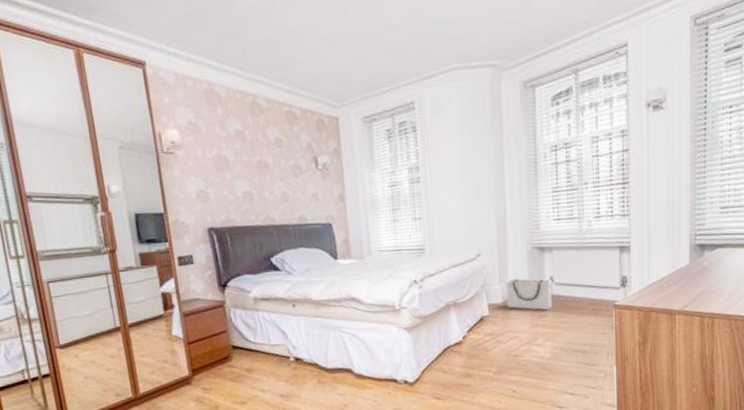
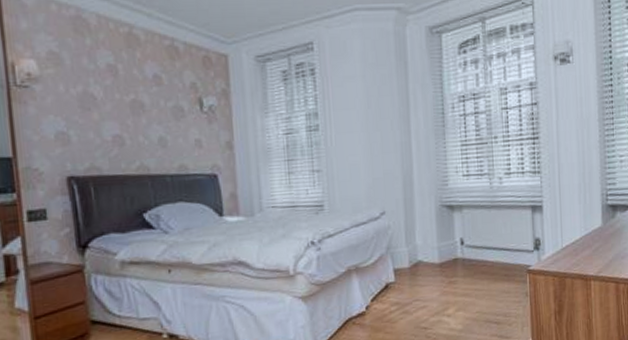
storage bin: present [504,278,553,311] -> none [411,239,463,276]

